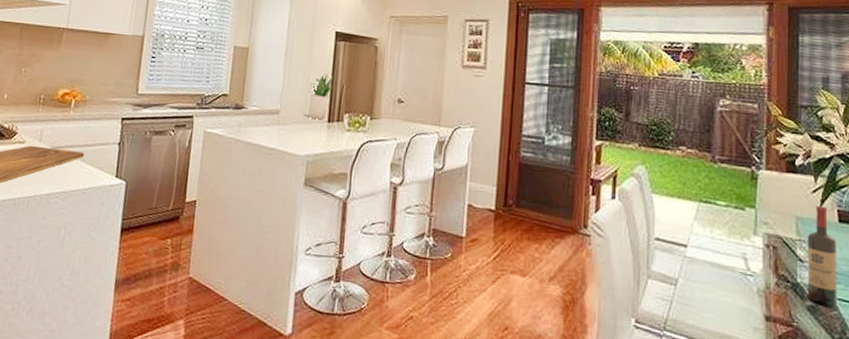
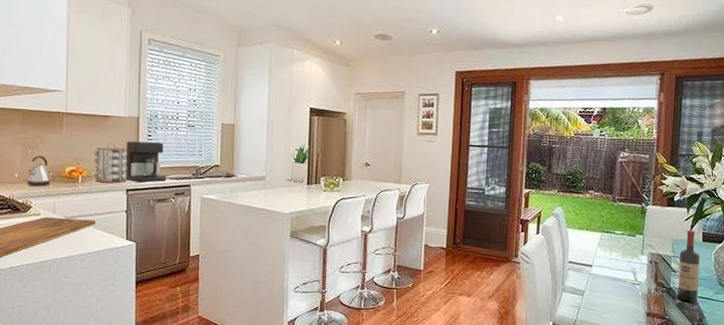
kettle: none [15,75,43,111] -> present [27,155,52,187]
spice rack: none [88,63,128,111] -> present [94,142,128,184]
coffee maker: none [122,63,168,112] -> present [125,141,167,183]

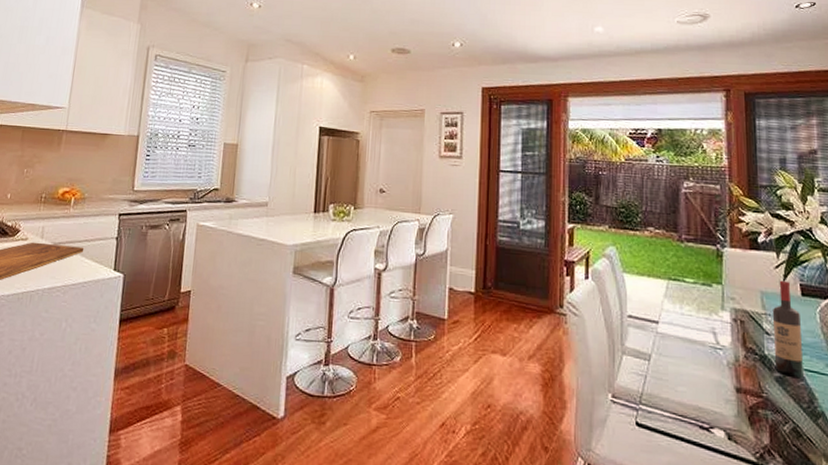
kettle: present [27,155,52,187] -> none [18,175,44,209]
spice rack: present [94,142,128,184] -> none [86,162,124,207]
coffee maker: present [125,141,167,183] -> none [119,161,162,207]
planter: present [285,144,311,183] -> none [289,167,319,211]

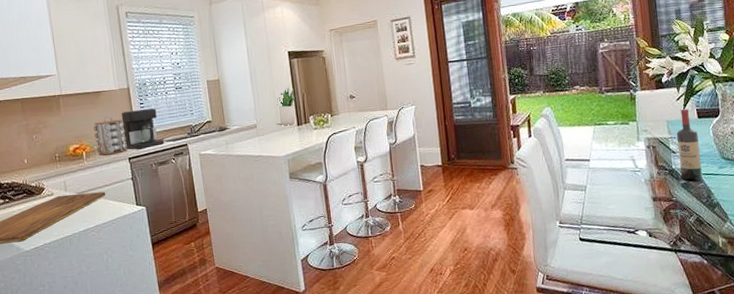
spice rack: none [86,162,124,207] -> present [93,116,128,156]
coffee maker: none [119,161,162,207] -> present [121,108,165,150]
planter: none [289,167,319,211] -> present [275,87,296,126]

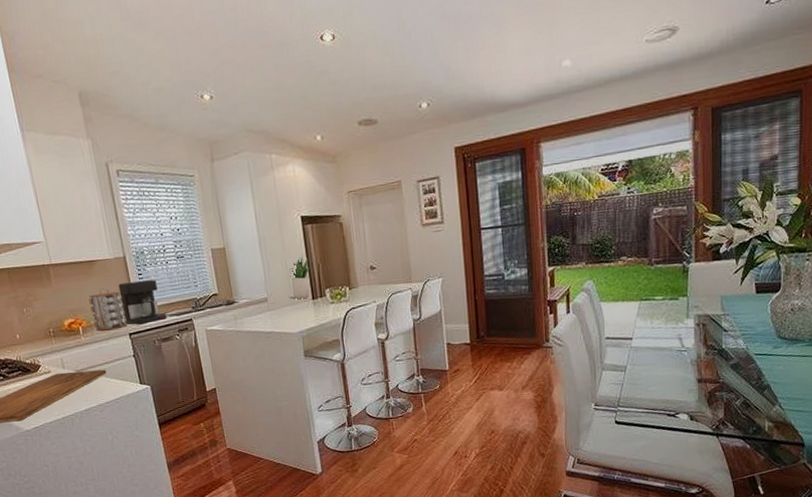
wine bottle: present [676,108,702,183] -> none [730,282,754,364]

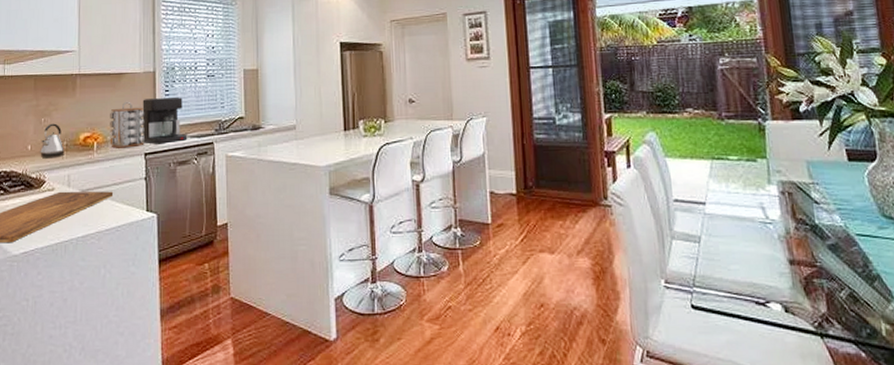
kettle: none [28,312,54,346] -> present [40,123,66,159]
planter: present [288,256,310,300] -> none [318,84,345,130]

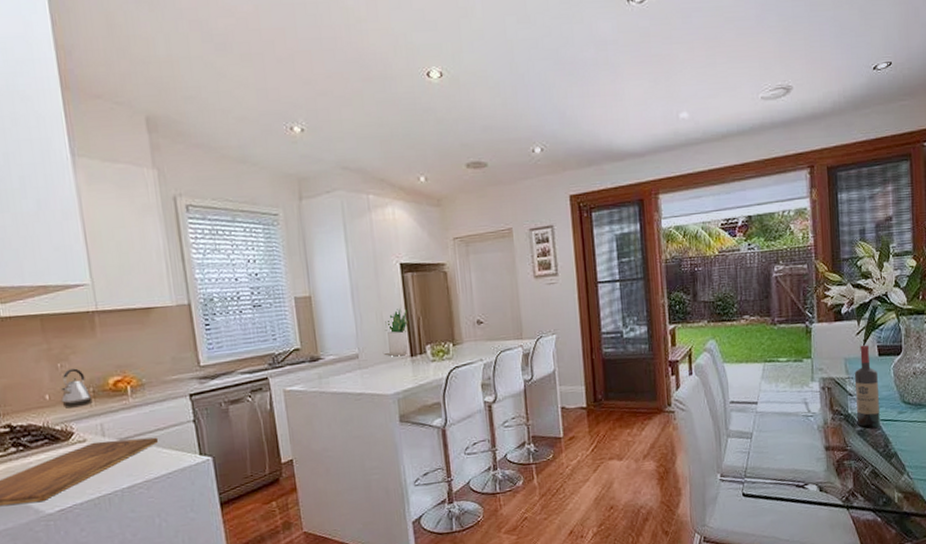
spice rack: present [109,102,145,148] -> none [142,340,188,391]
coffee maker: present [142,96,188,144] -> none [179,331,238,384]
planter: none [318,84,345,130] -> present [382,308,409,357]
wine bottle: none [819,147,856,245] -> present [854,344,880,430]

